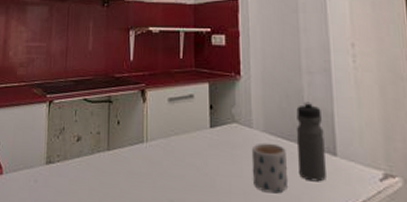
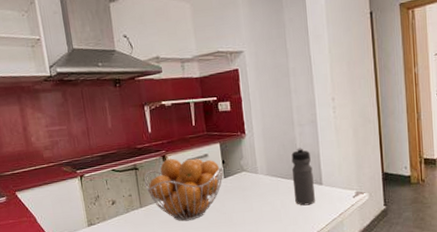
fruit basket: none [116,94,210,178] -> present [144,158,224,222]
mug: present [251,142,287,194] -> none [258,182,287,219]

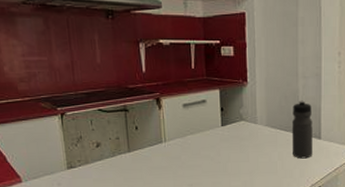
fruit basket: present [144,158,224,222] -> none [134,101,221,169]

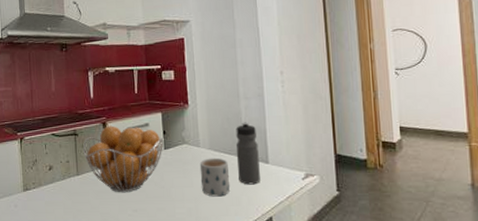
fruit basket: none [134,101,221,169] -> present [82,125,164,193]
mug: none [256,134,283,170] -> present [199,158,230,197]

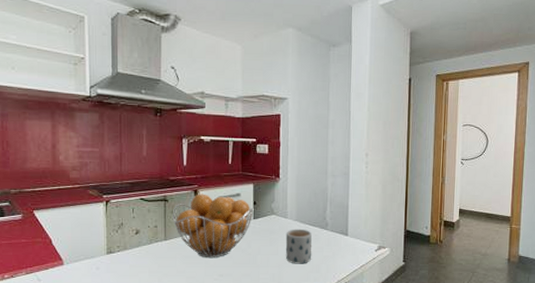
water bottle: present [235,122,260,185] -> none [319,197,340,254]

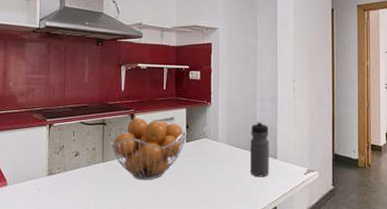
mug: present [285,229,312,264] -> none [216,152,242,187]
water bottle: none [319,197,340,254] -> present [249,121,269,177]

